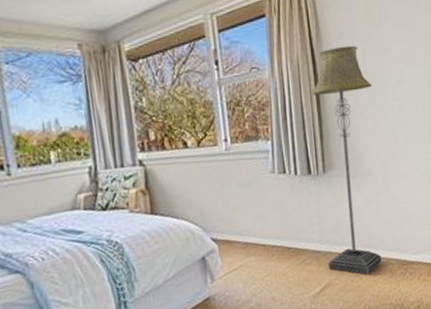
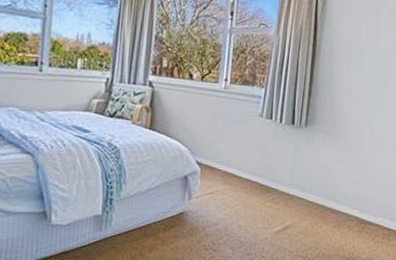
floor lamp: present [311,45,382,275] -> none [293,20,363,224]

